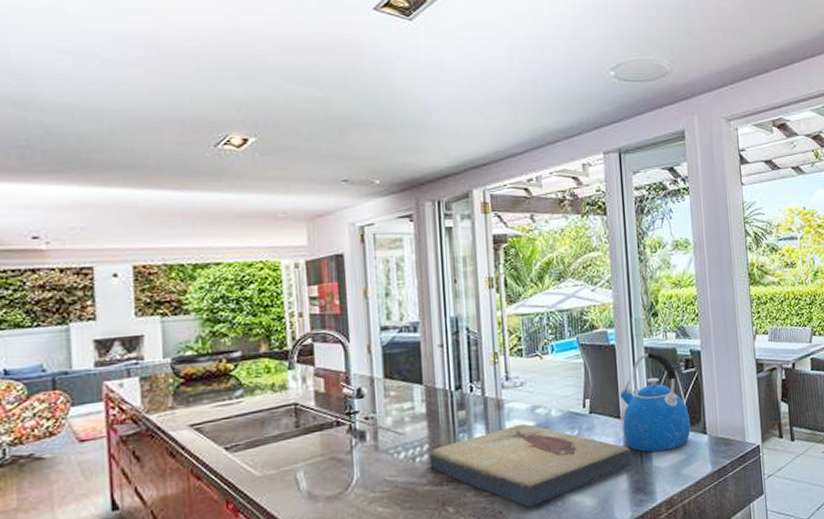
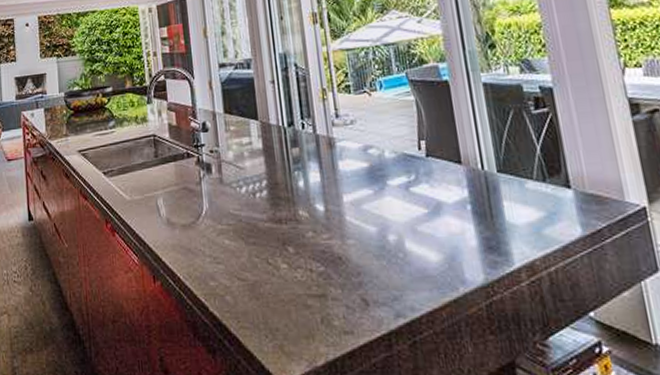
fish fossil: present [429,423,632,507] -> none [268,164,481,256]
kettle: present [619,351,691,452] -> none [458,88,550,206]

